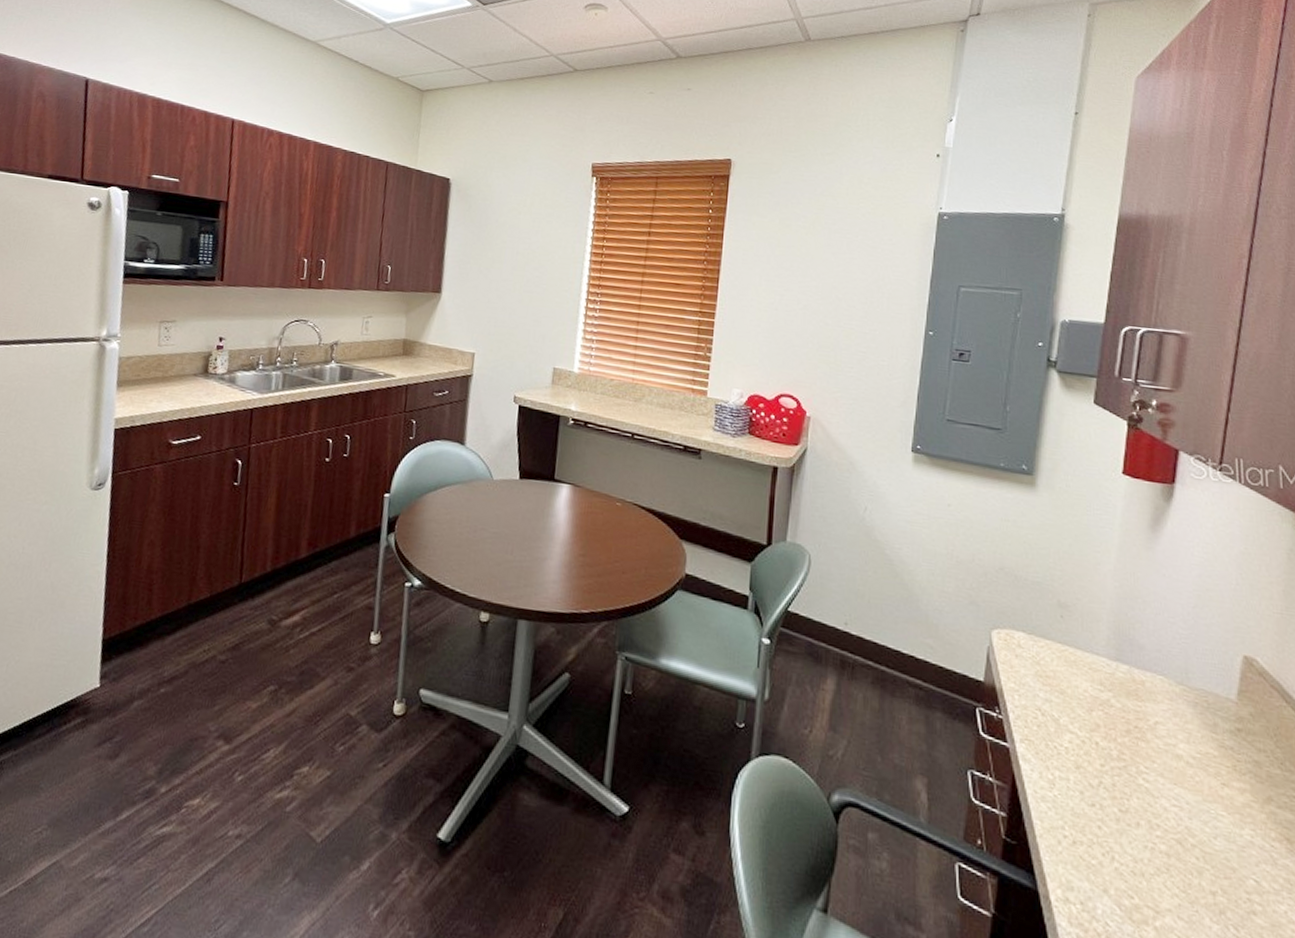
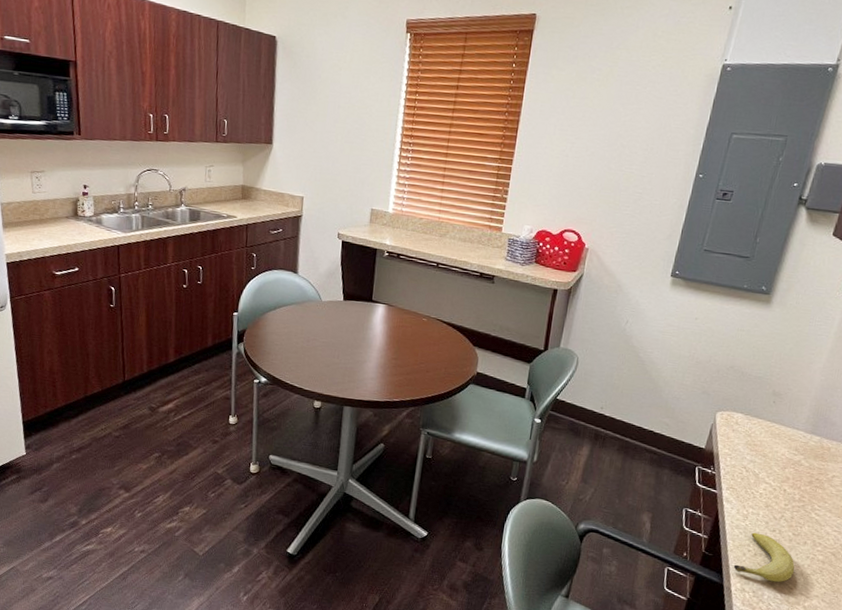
fruit: none [1047,807,1132,888] -> present [733,532,795,583]

